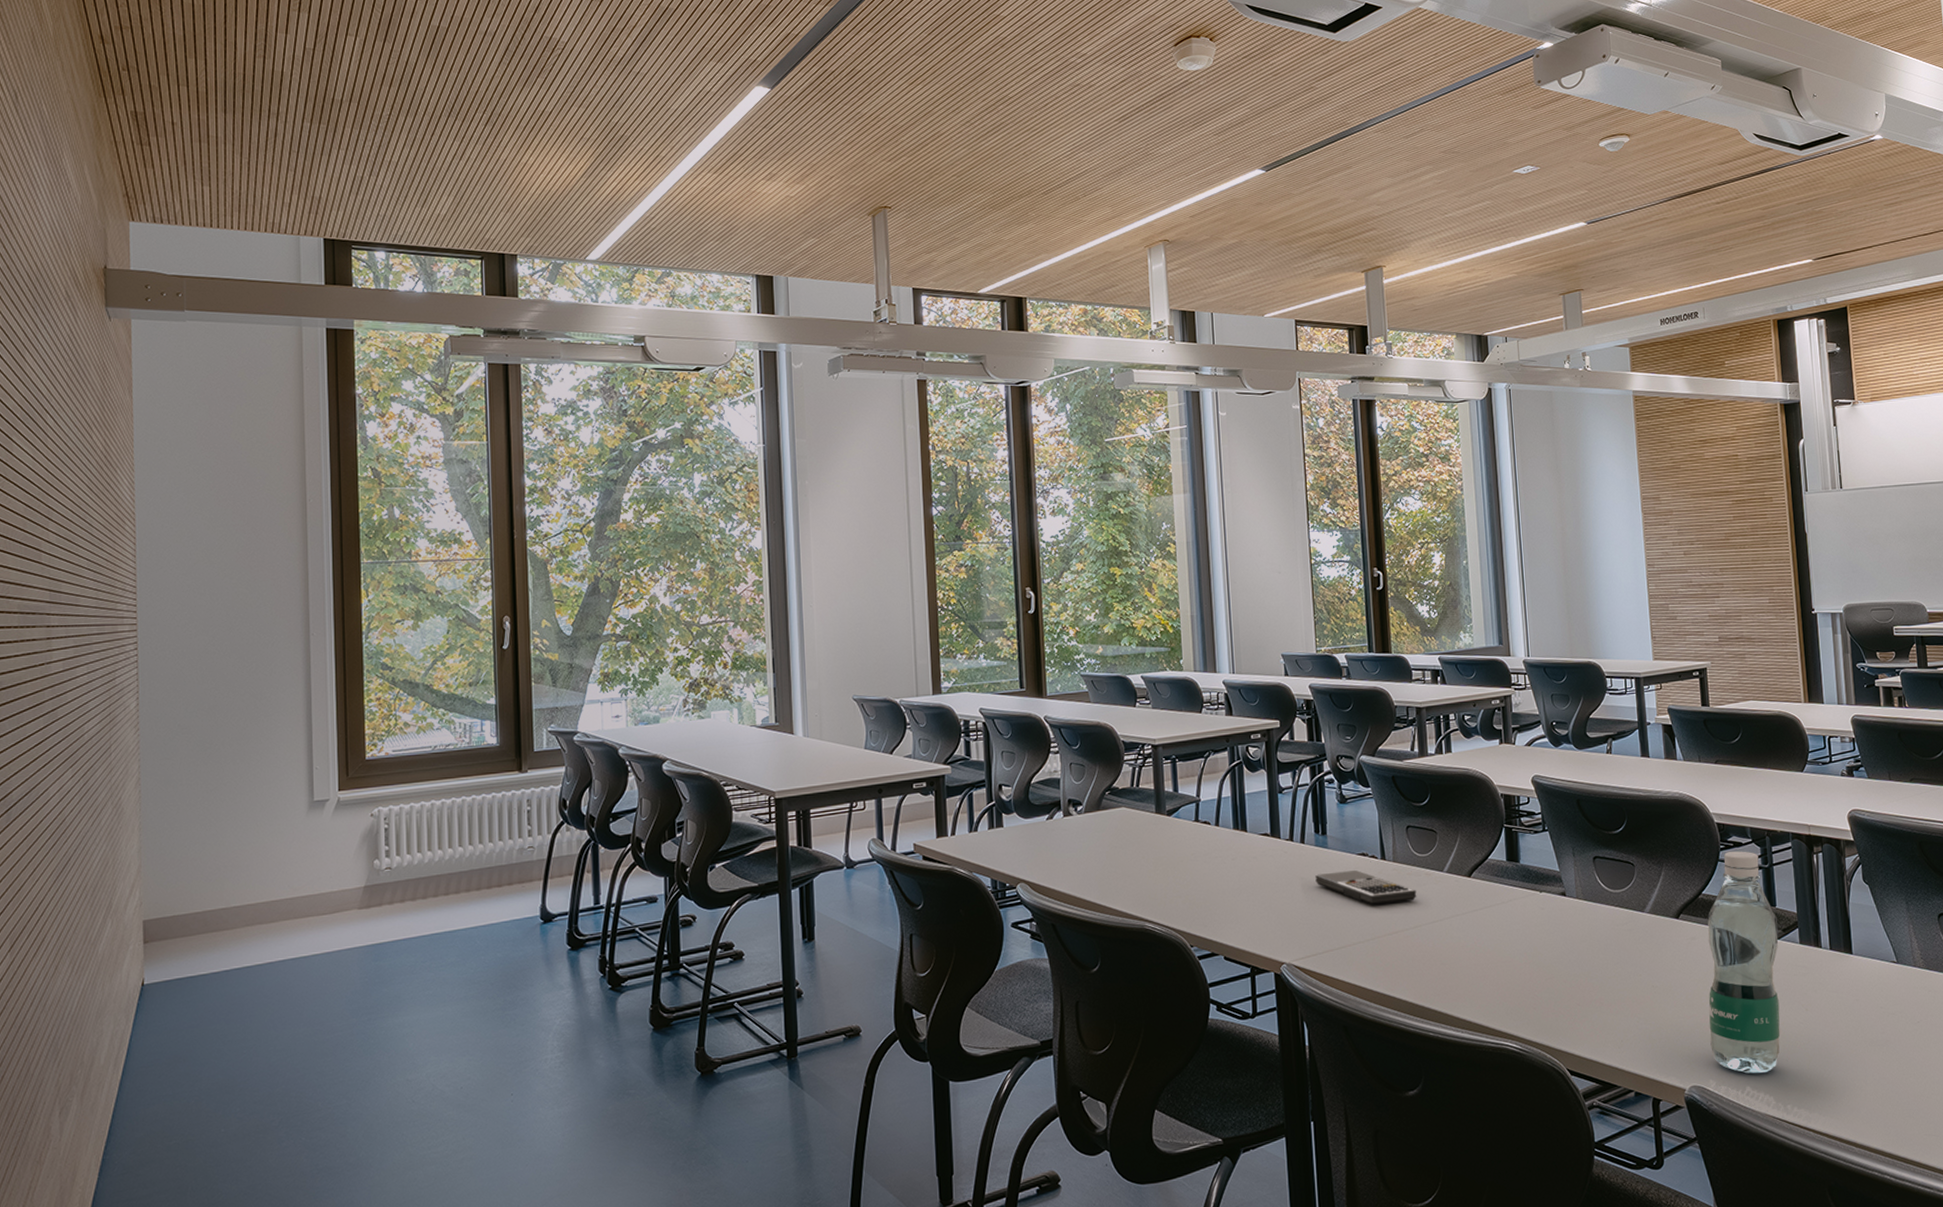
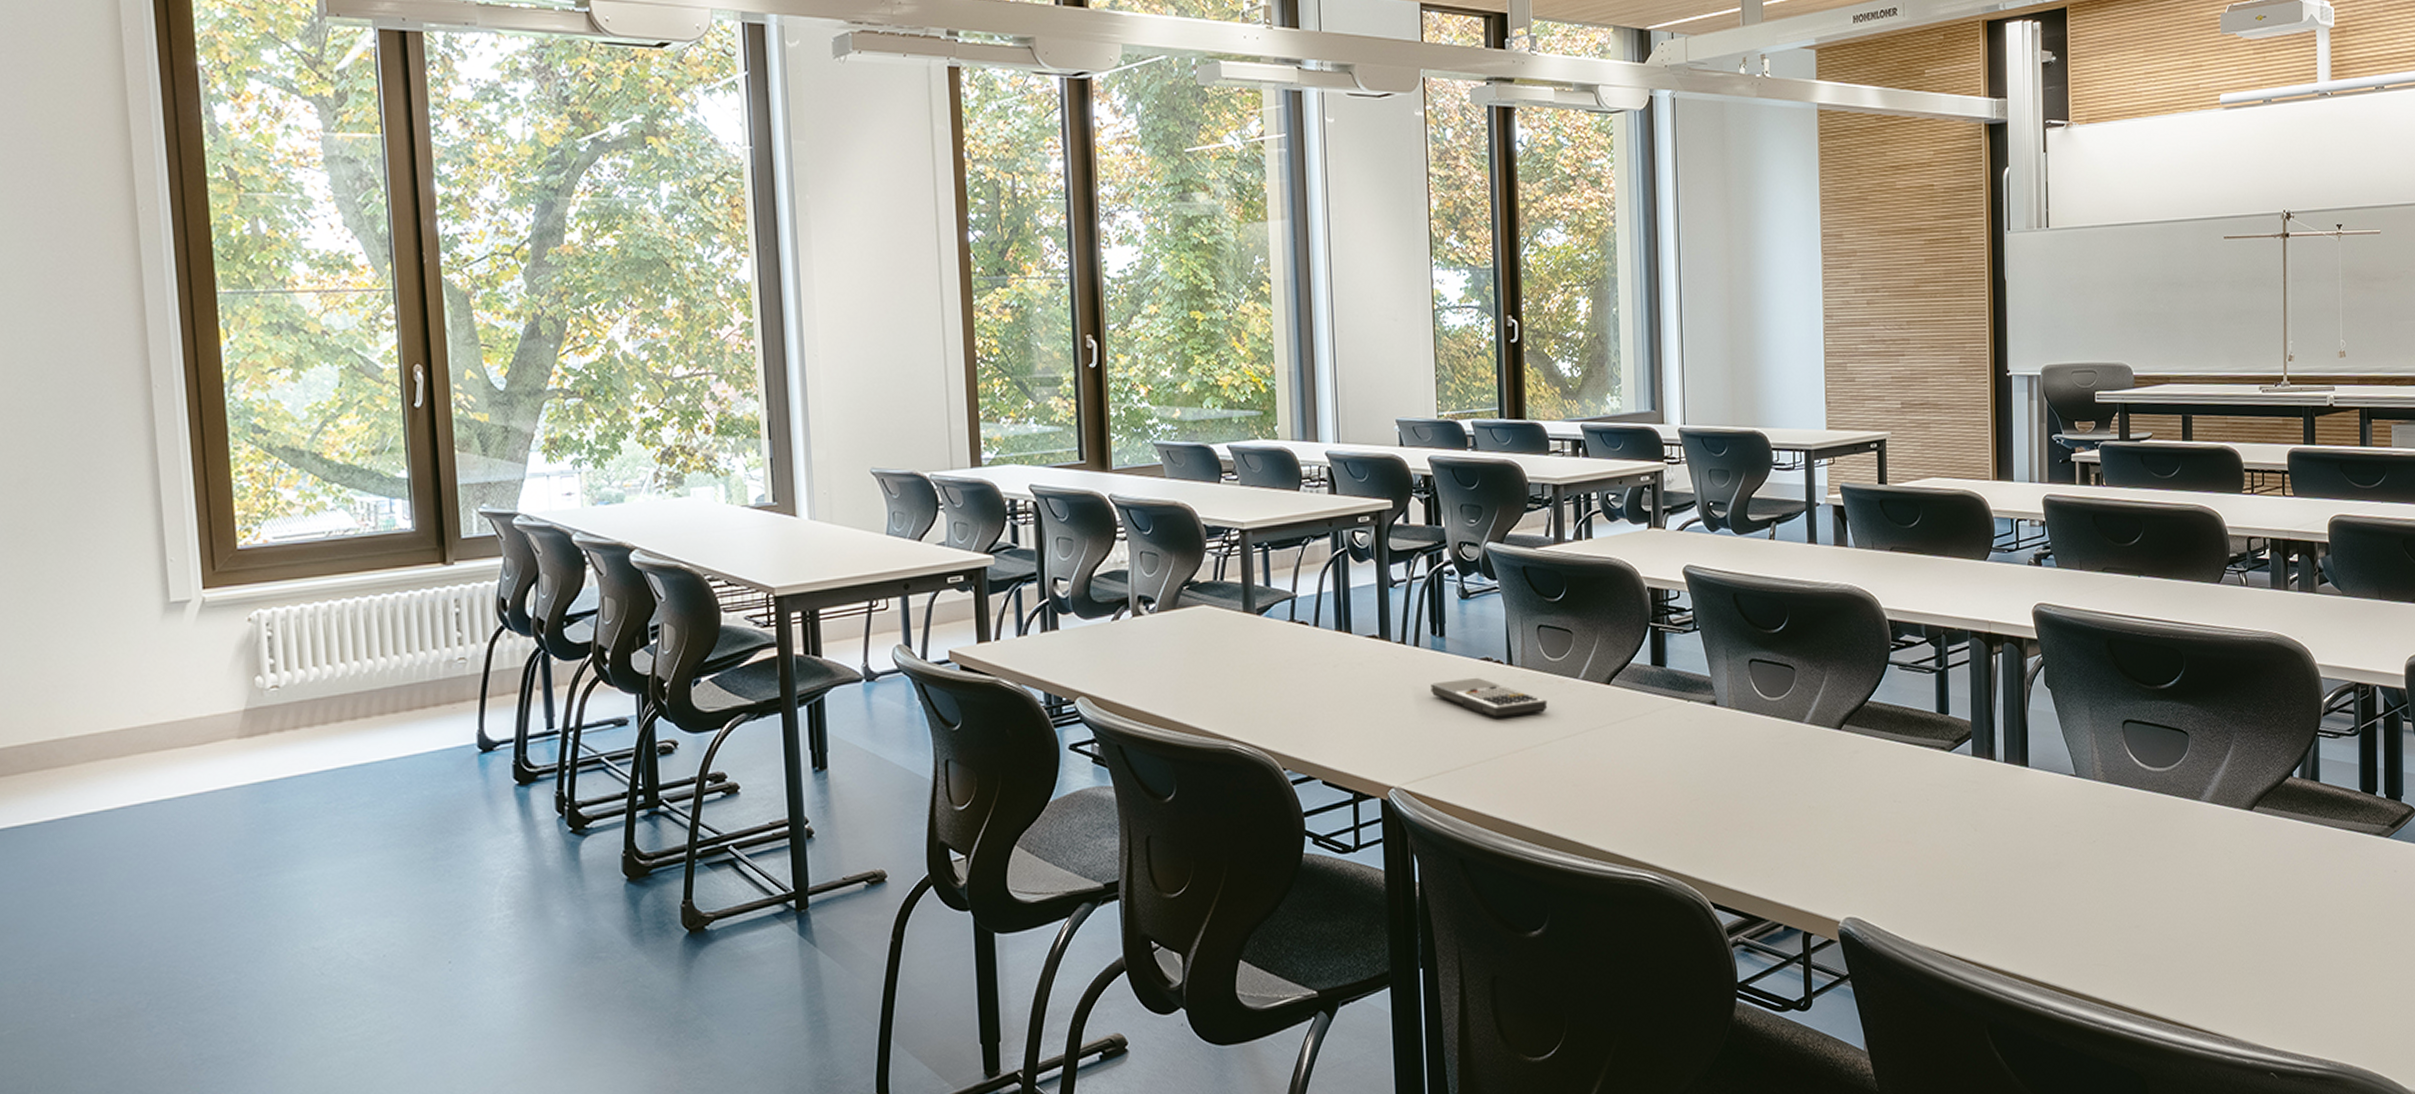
bottle: present [1707,851,1781,1074] -> none [1869,651,1950,903]

